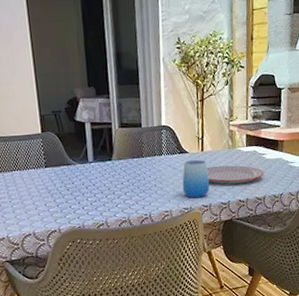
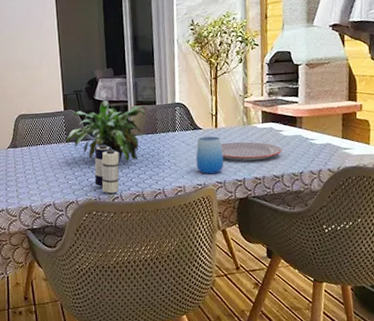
potted plant: none [44,123,132,189] -> present [66,101,147,163]
candle: none [63,169,105,221] -> present [81,145,119,194]

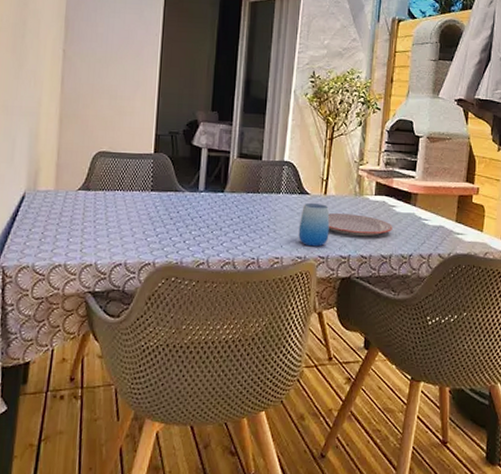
potted plant: present [66,101,147,163] -> none [151,148,251,224]
candle: present [81,145,119,194] -> none [162,199,212,258]

